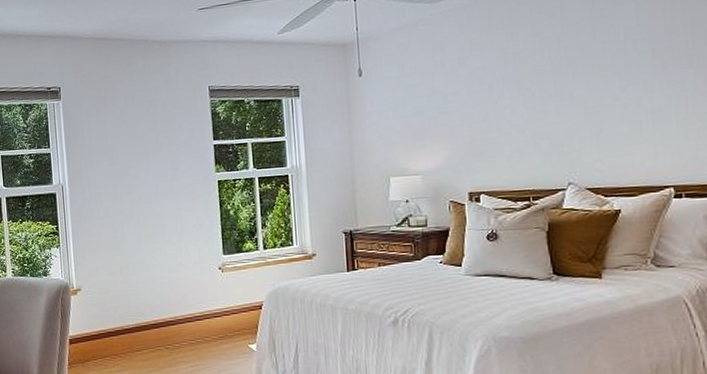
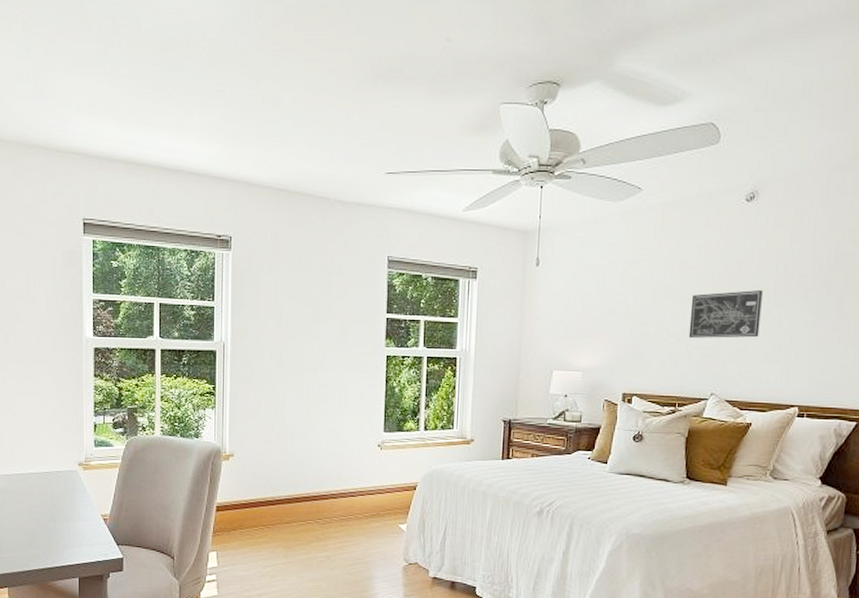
wall art: none [532,70,615,128] -> present [688,290,763,338]

